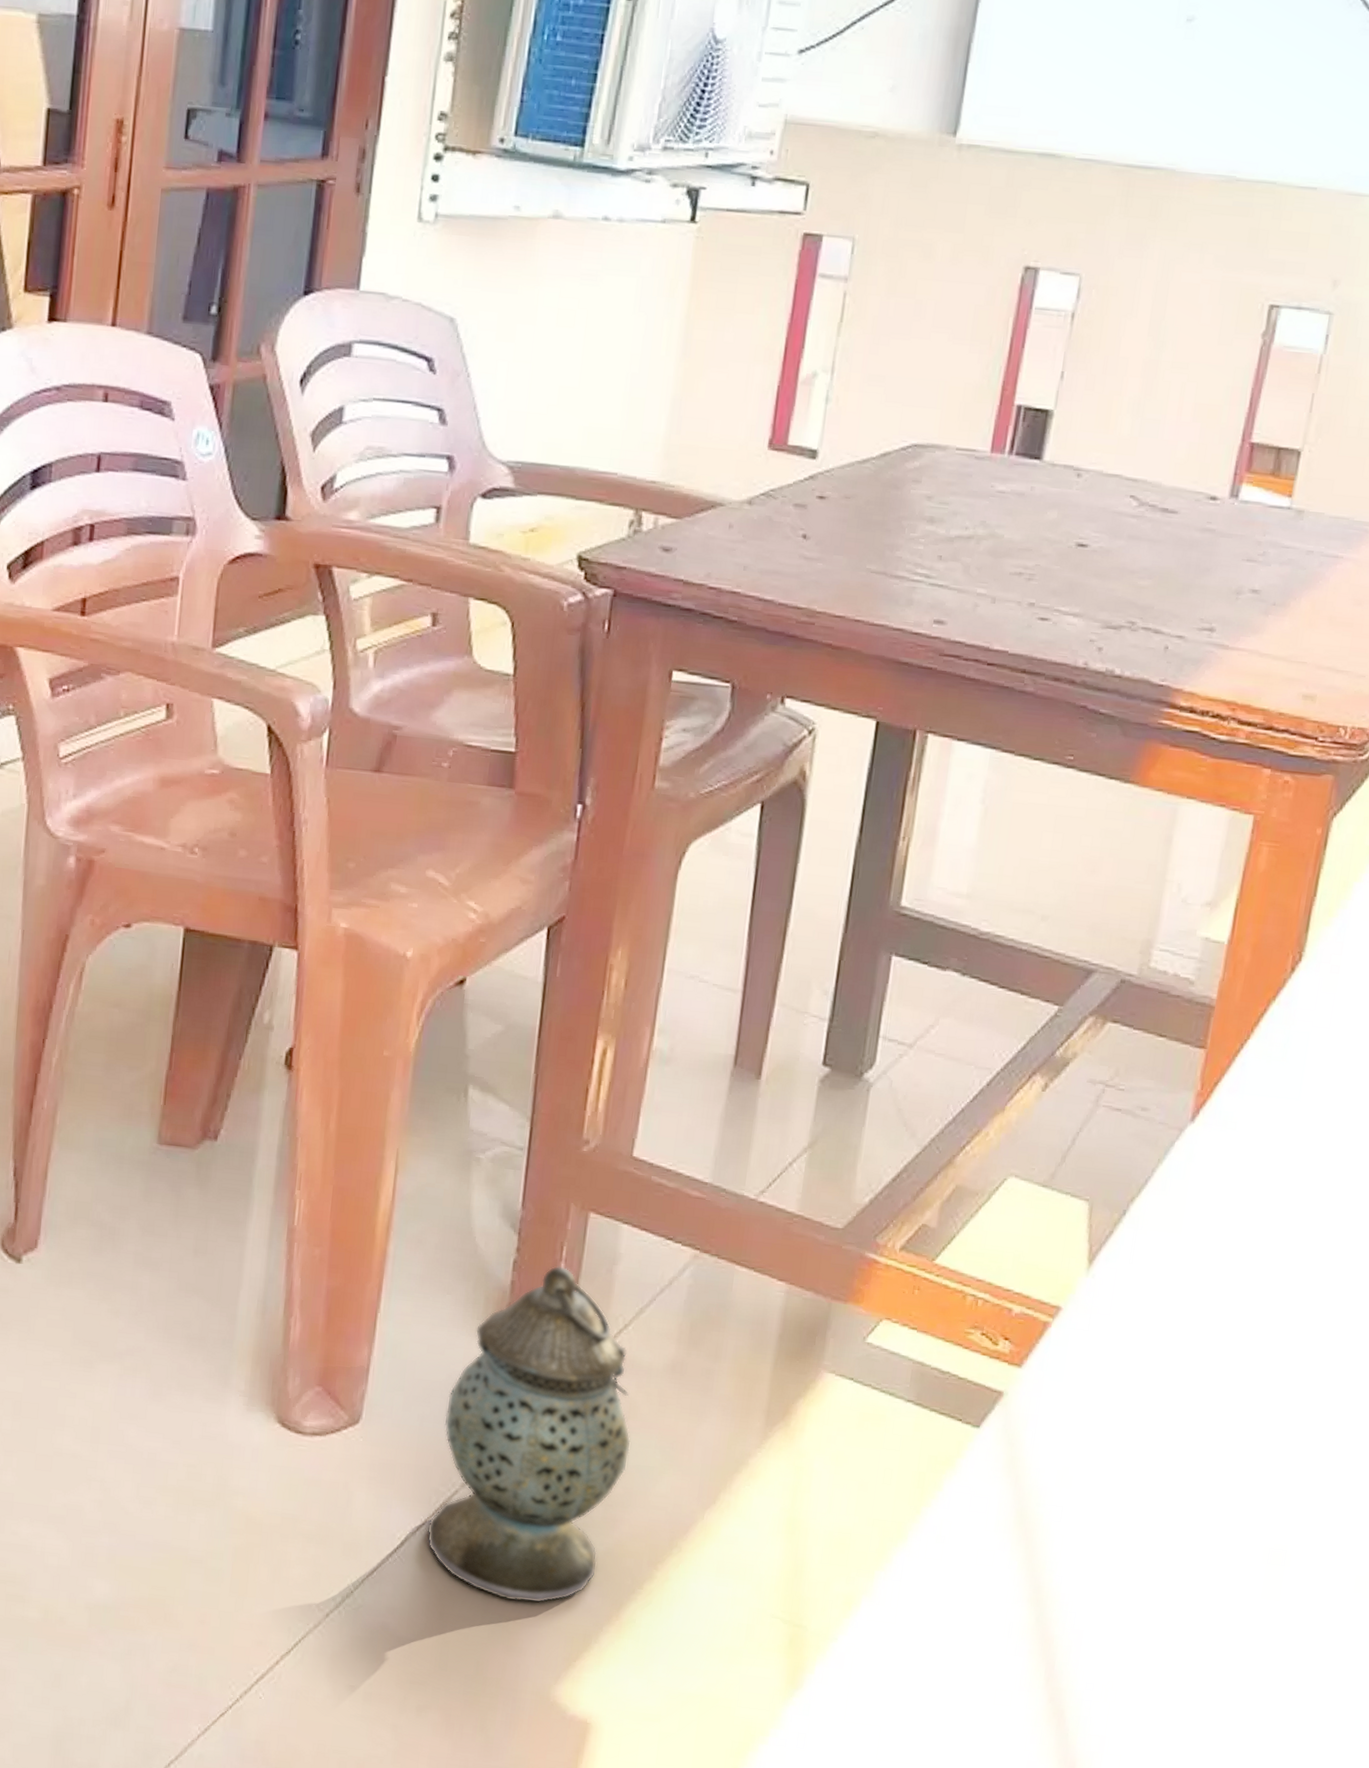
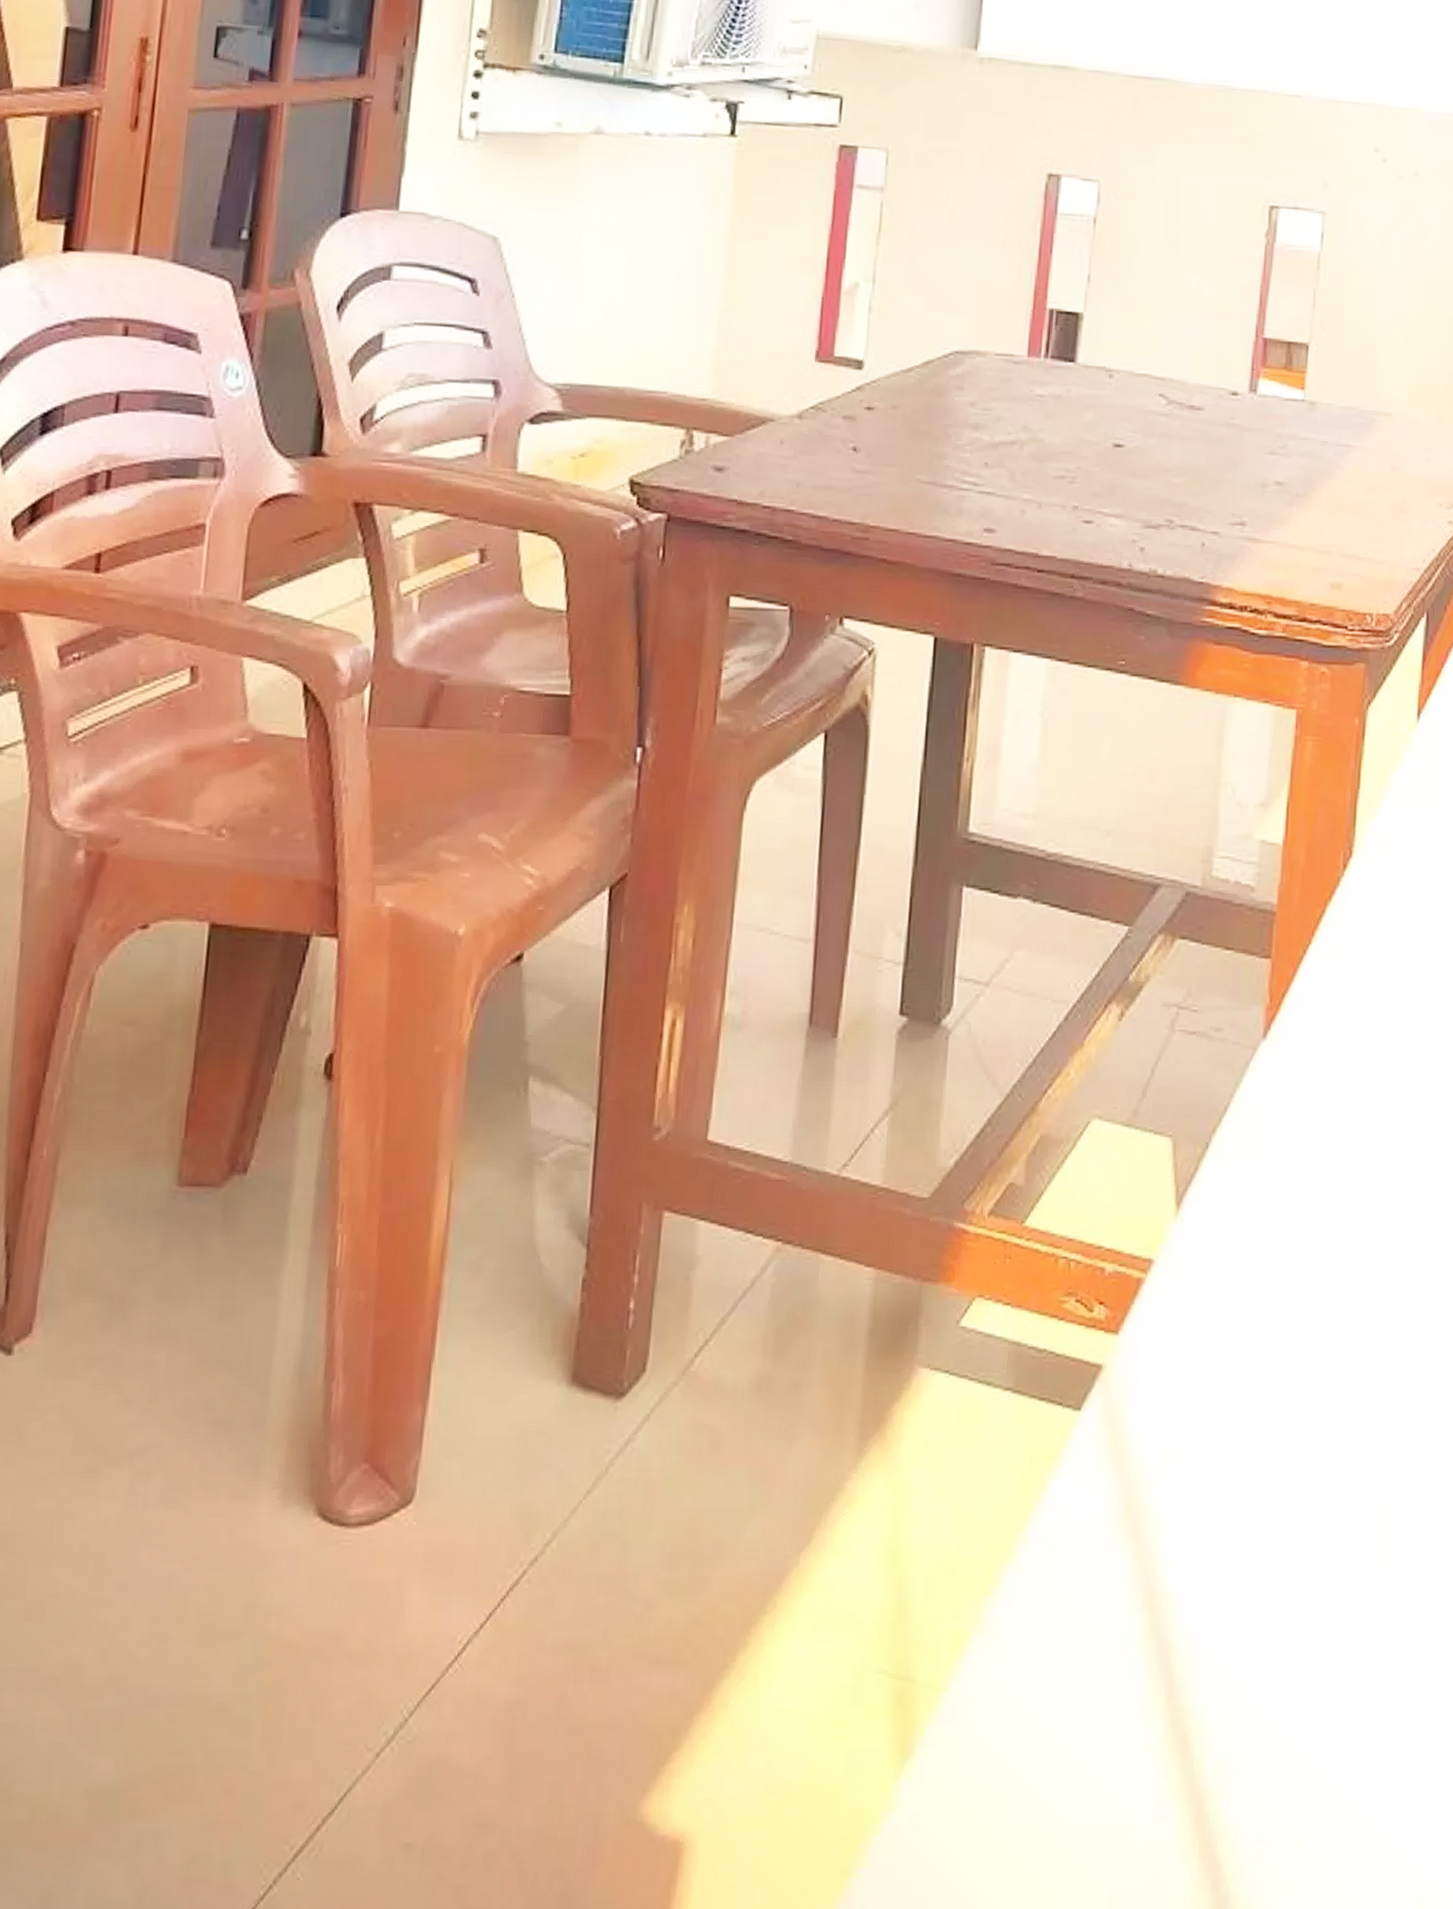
lantern: present [426,1265,631,1603] -> none [492,1279,717,1702]

